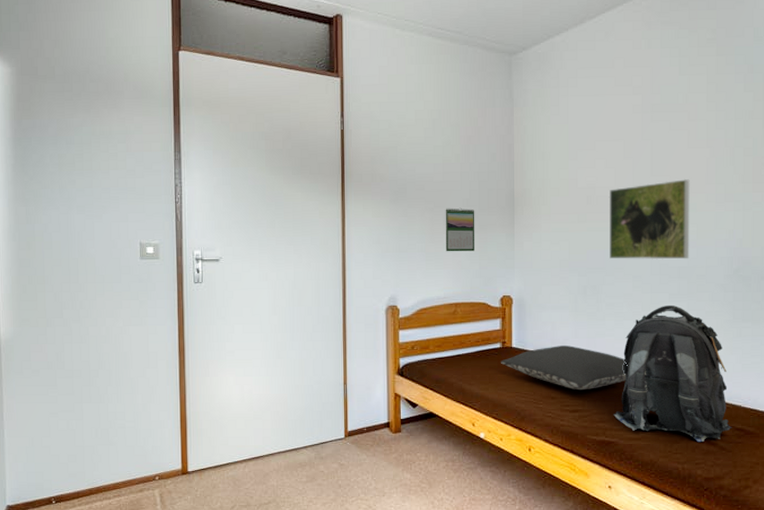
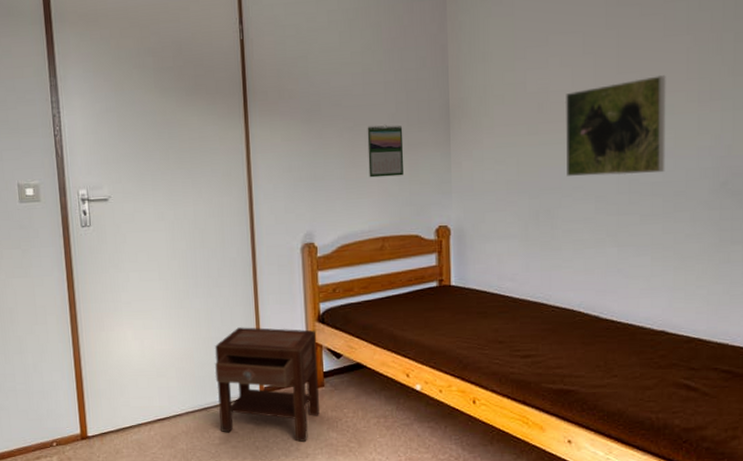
nightstand: none [306,377,397,481] -> present [215,327,319,442]
pillow: present [501,345,628,391] -> none [438,281,590,333]
backpack: present [613,304,732,443] -> none [573,228,717,388]

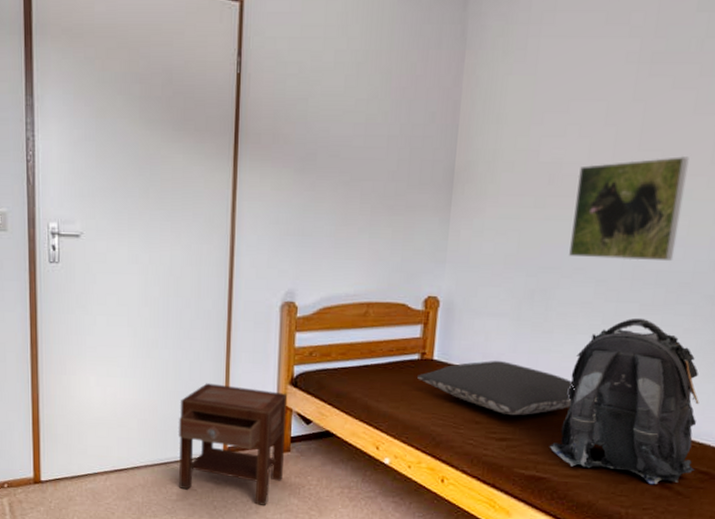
calendar: present [367,124,404,178] -> none [360,181,402,239]
pillow: none [438,281,590,333] -> present [417,361,575,416]
backpack: none [573,228,717,388] -> present [549,317,699,485]

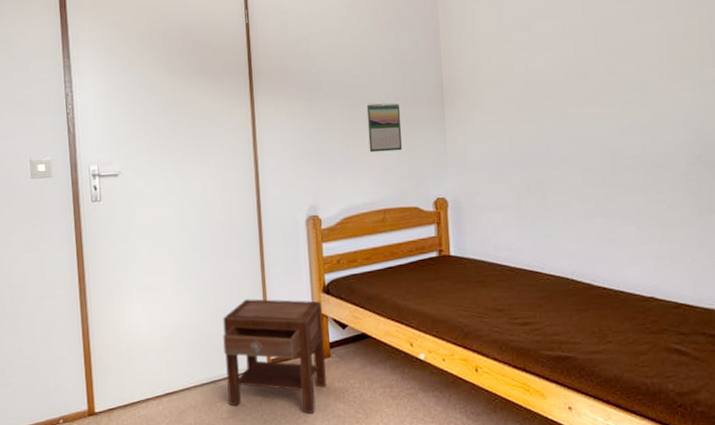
calendar: none [360,181,402,239] -> present [366,102,403,153]
pillow: present [417,361,575,416] -> none [438,250,582,301]
backpack: present [549,317,699,485] -> none [569,198,705,353]
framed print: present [569,156,689,262] -> none [549,57,645,151]

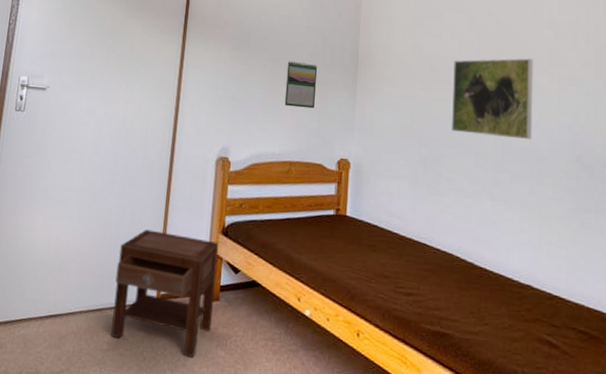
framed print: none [549,57,645,151] -> present [452,58,533,140]

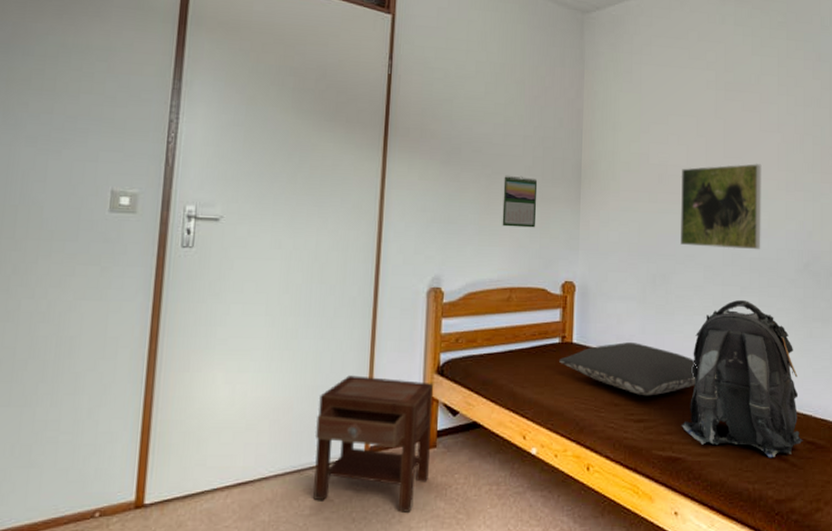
pillow: none [333,219,467,272] -> present [559,342,697,396]
backpack: none [449,186,575,344] -> present [681,299,803,458]

